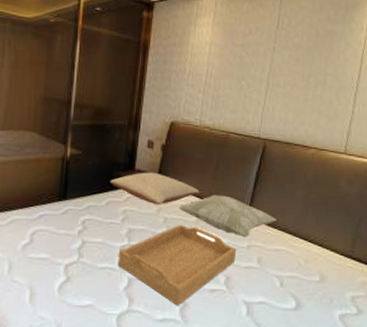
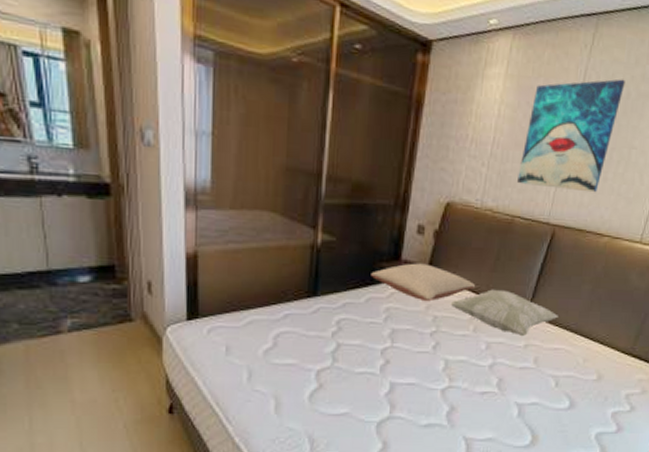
serving tray: present [117,224,237,306] -> none [378,322,513,410]
wall art: none [229,21,313,112] -> present [517,79,625,193]

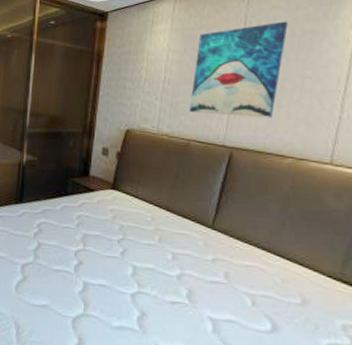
pillow: present [371,263,476,302] -> none [65,179,158,212]
decorative pillow: present [450,289,558,336] -> none [134,204,246,250]

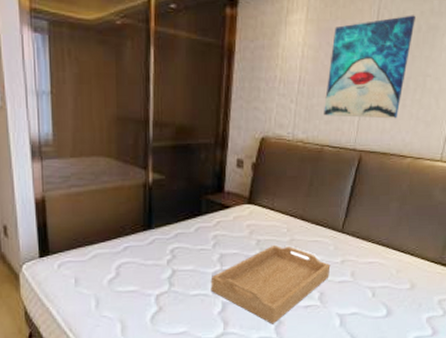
serving tray: none [73,232,200,315] -> present [210,244,331,324]

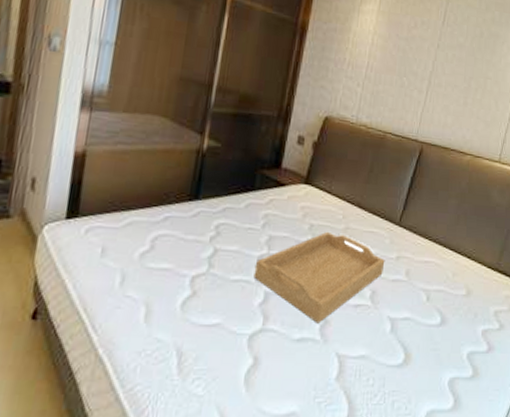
wall art: present [324,15,415,119] -> none [389,20,478,115]

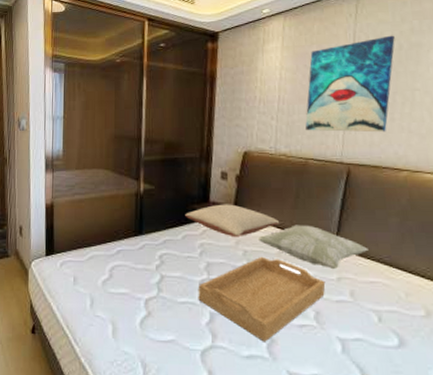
pillow: none [252,171,351,210] -> present [185,204,280,238]
decorative pillow: none [326,200,428,247] -> present [257,225,368,269]
wall art: none [389,20,478,115] -> present [305,35,395,133]

